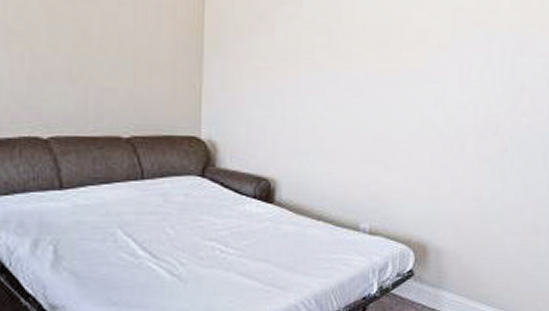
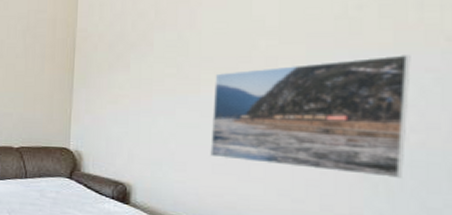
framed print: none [359,37,531,159] -> present [210,53,411,178]

